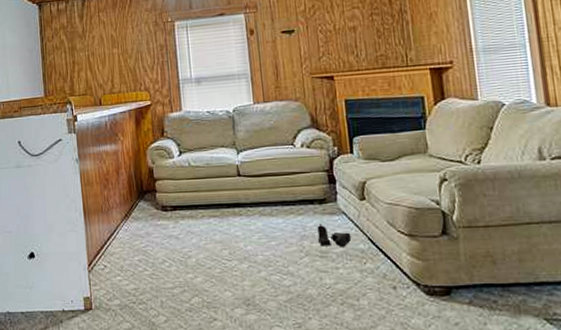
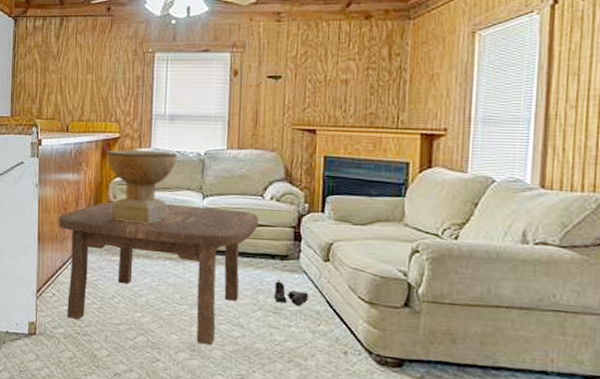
coffee table: none [101,161,293,298] -> present [58,201,258,346]
decorative bowl: none [141,112,208,186] -> present [107,150,178,224]

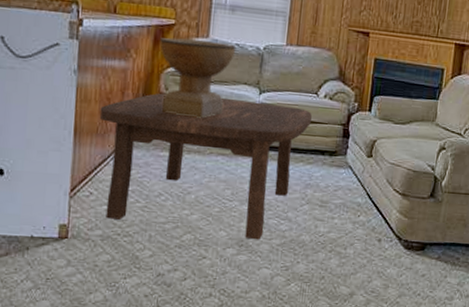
boots: present [274,280,309,306] -> none [321,175,353,199]

